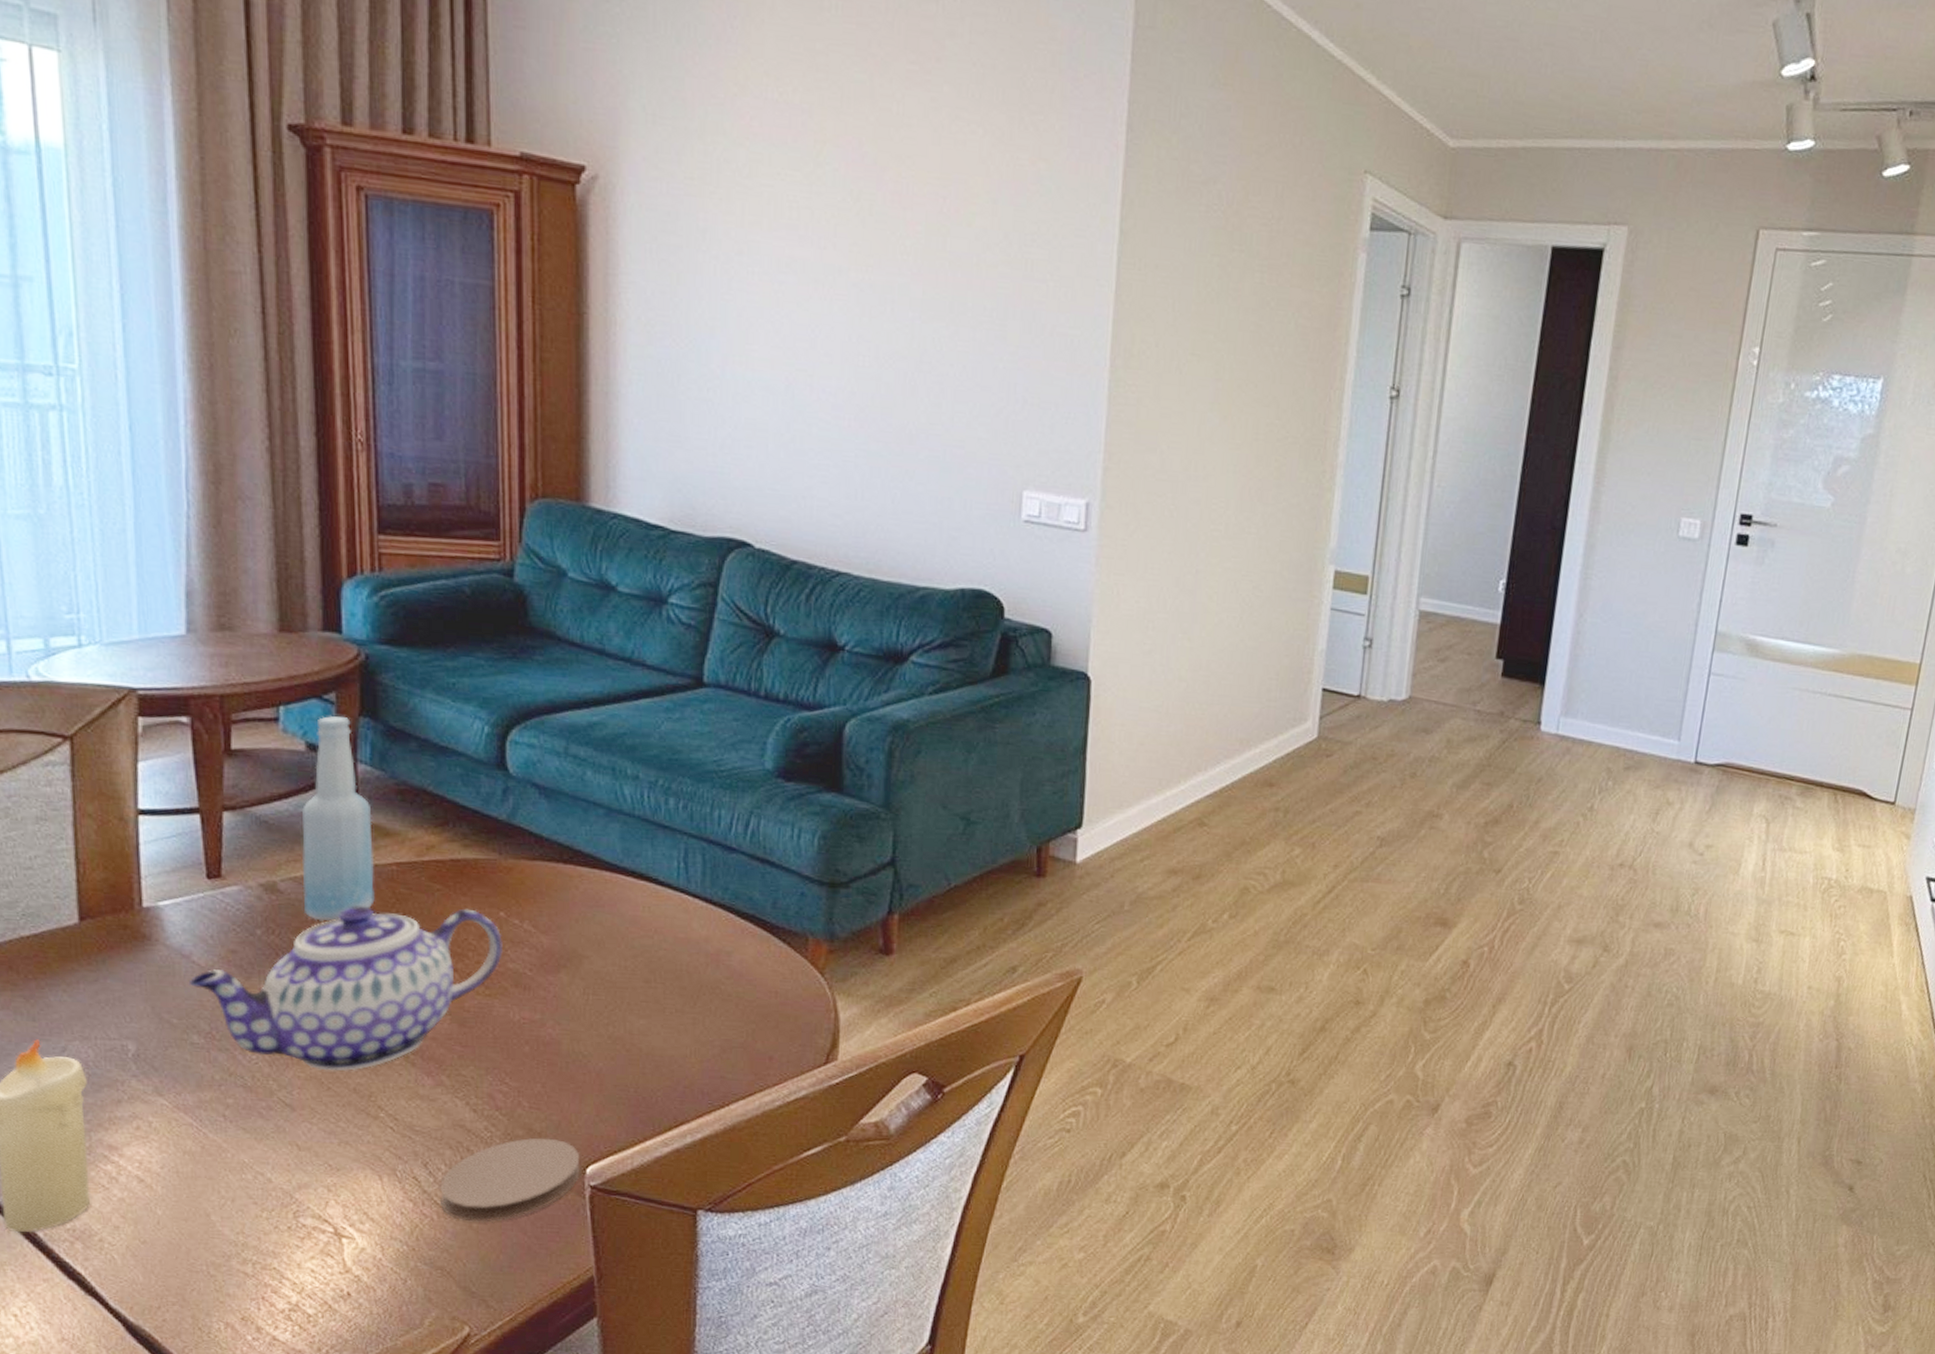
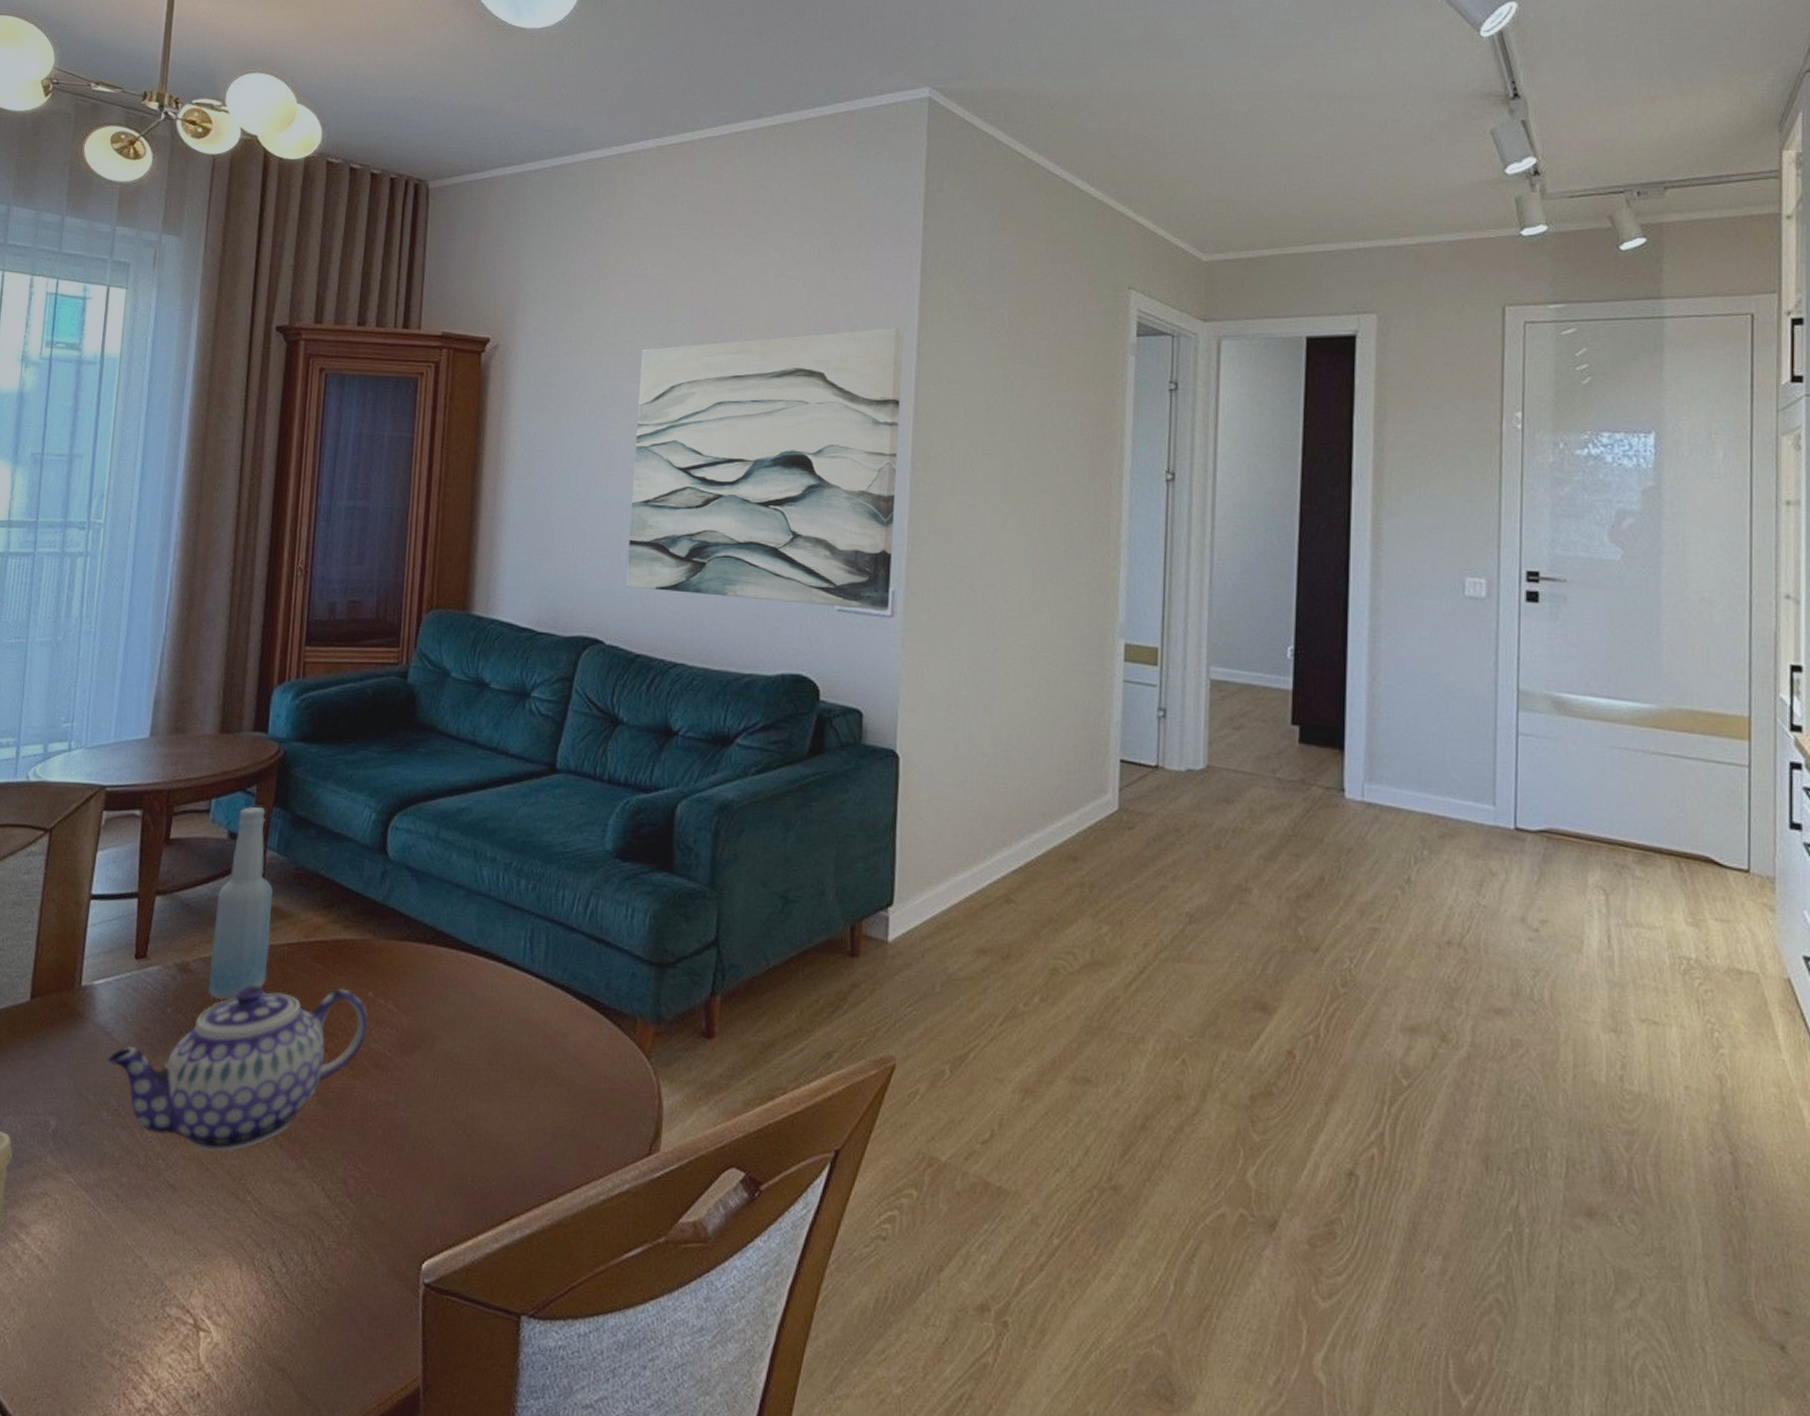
coaster: present [439,1137,580,1223] -> none [288,1228,418,1320]
wall art: none [777,195,1106,524] -> present [626,328,904,611]

